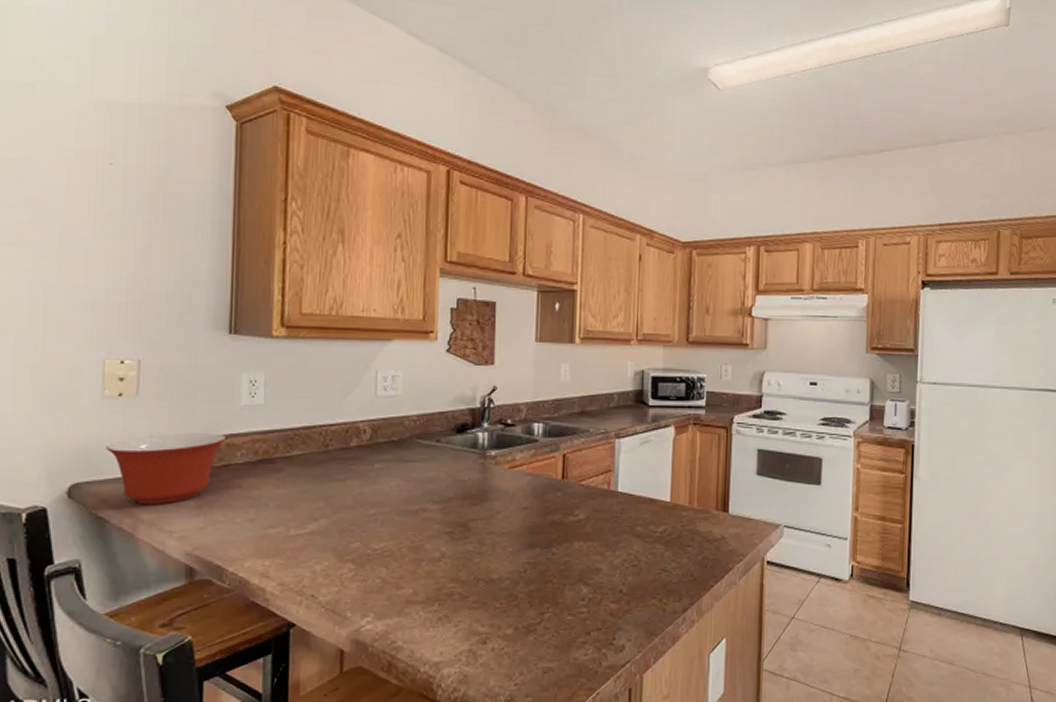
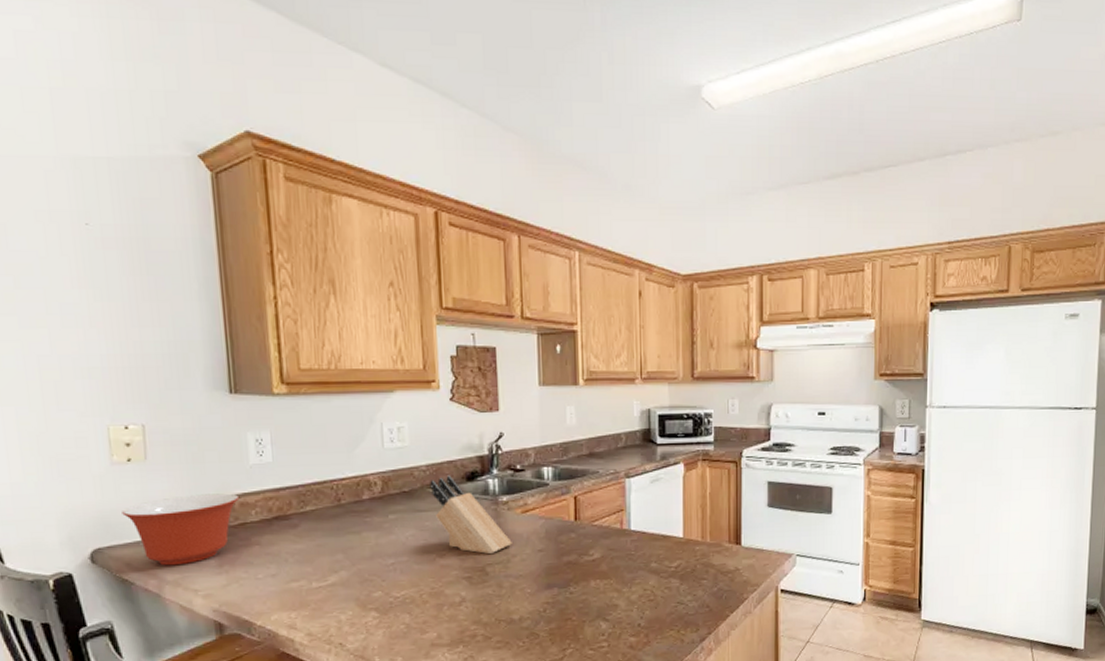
knife block: none [419,426,497,510] -> present [429,475,512,555]

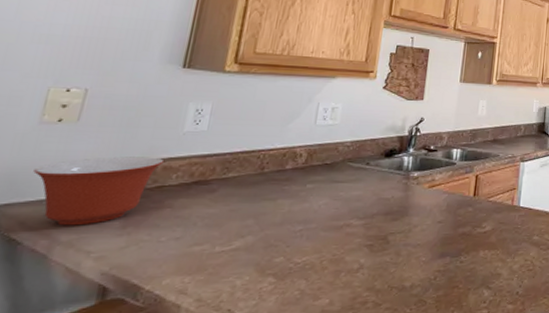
knife block: present [429,475,512,555] -> none [350,151,416,224]

